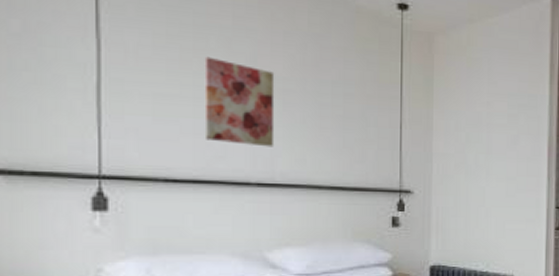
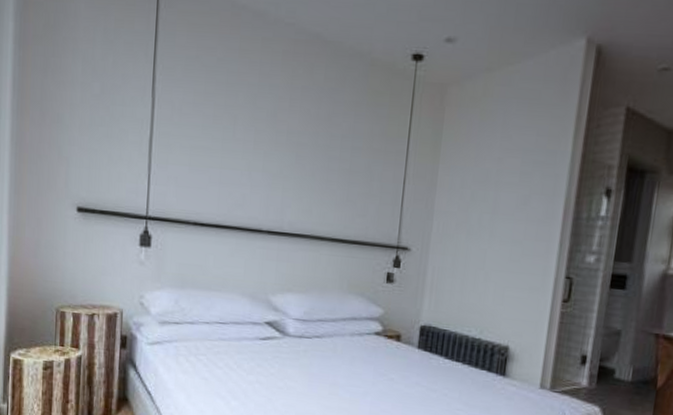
wall art: present [204,56,275,147] -> none [228,112,291,198]

